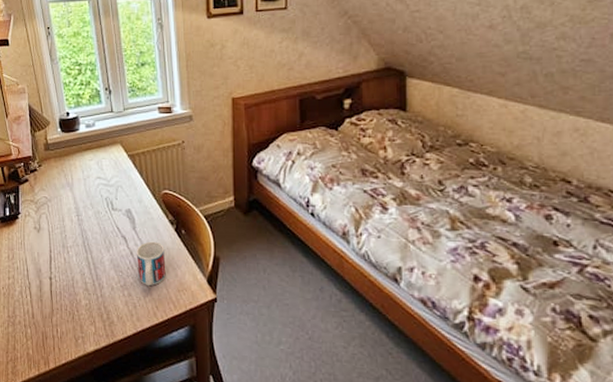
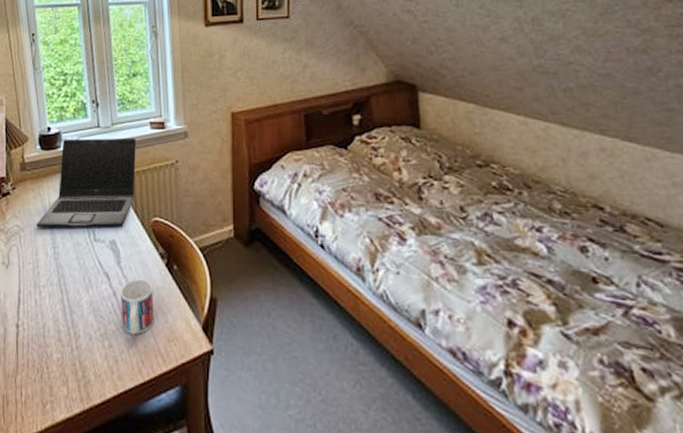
laptop: none [62,122,147,199] -> present [36,139,136,228]

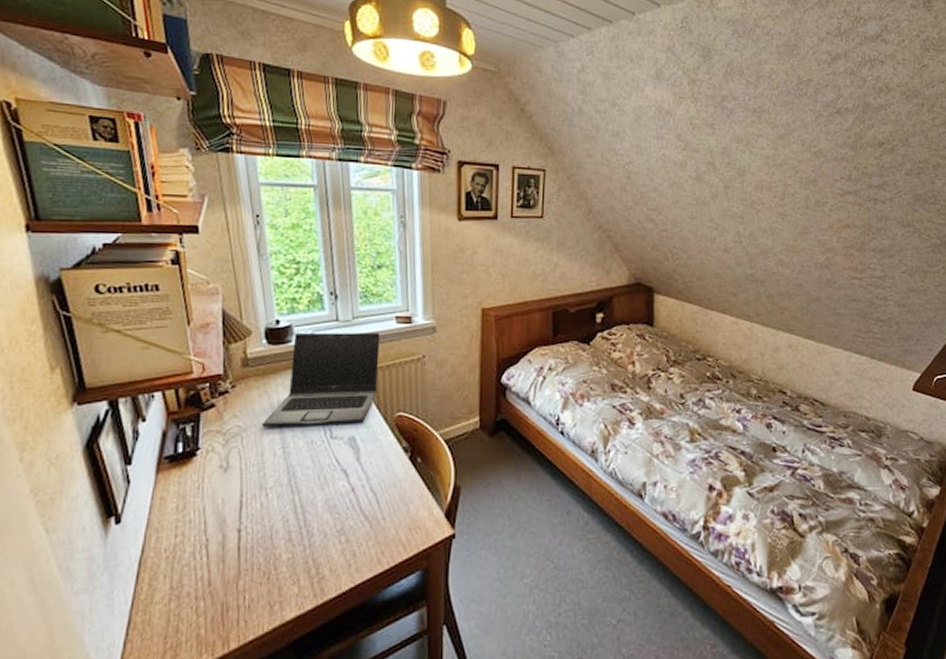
mug: present [120,279,154,335] -> none [359,473,396,528]

